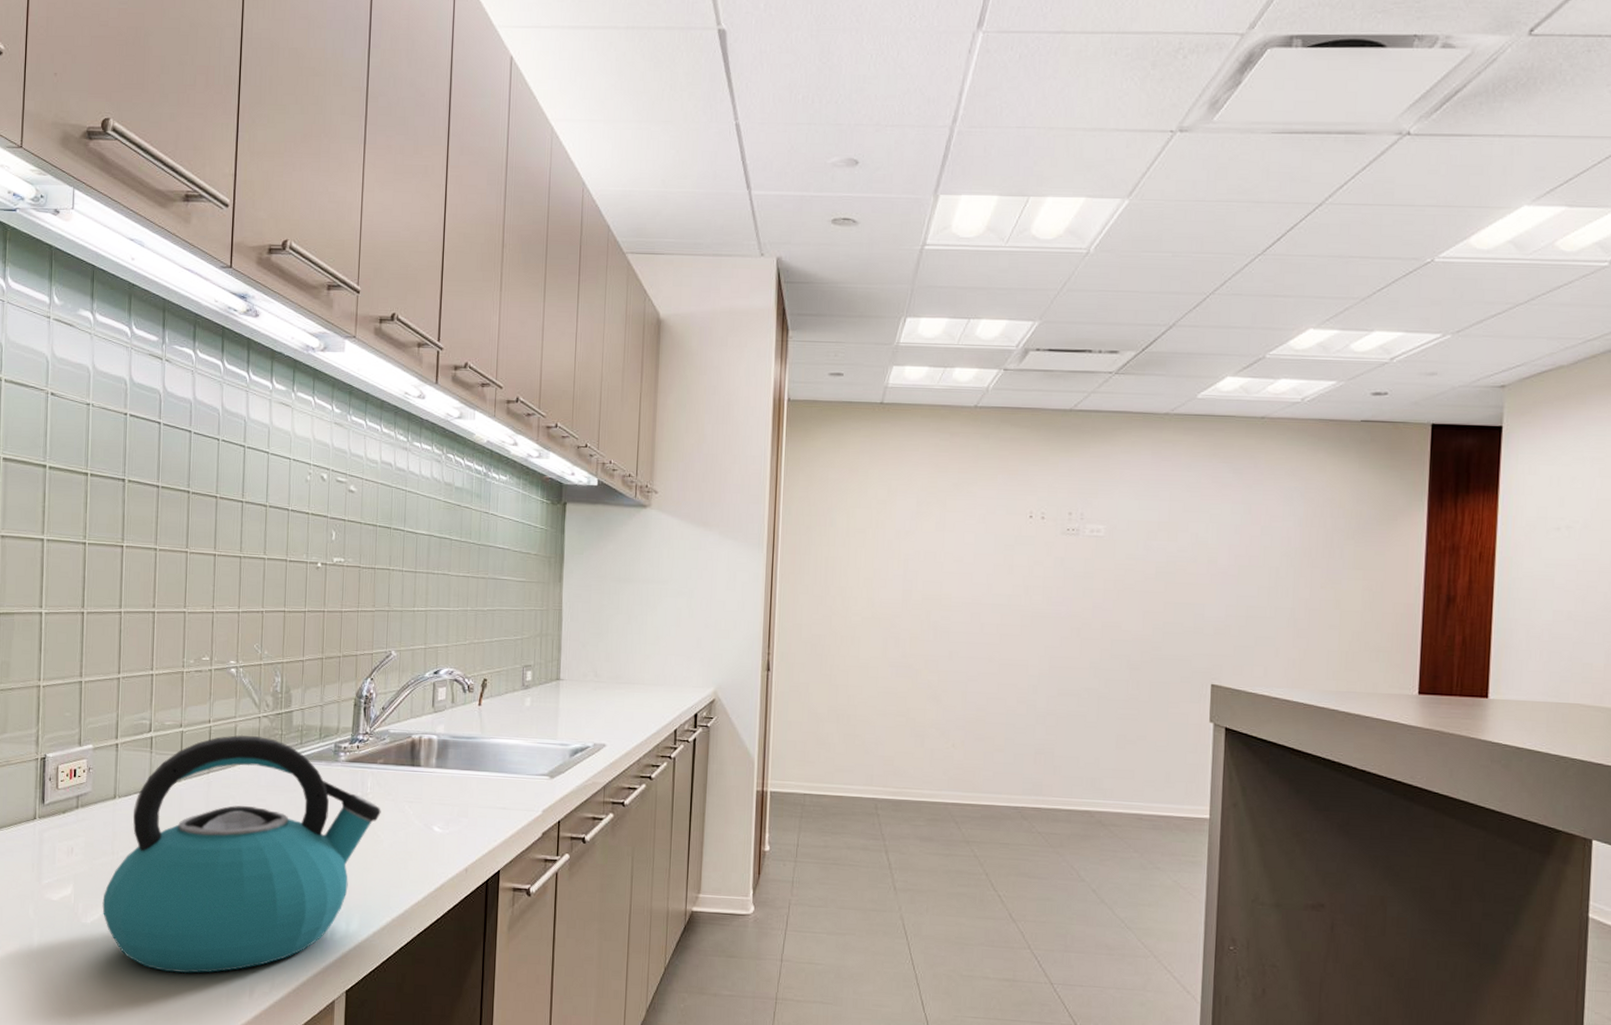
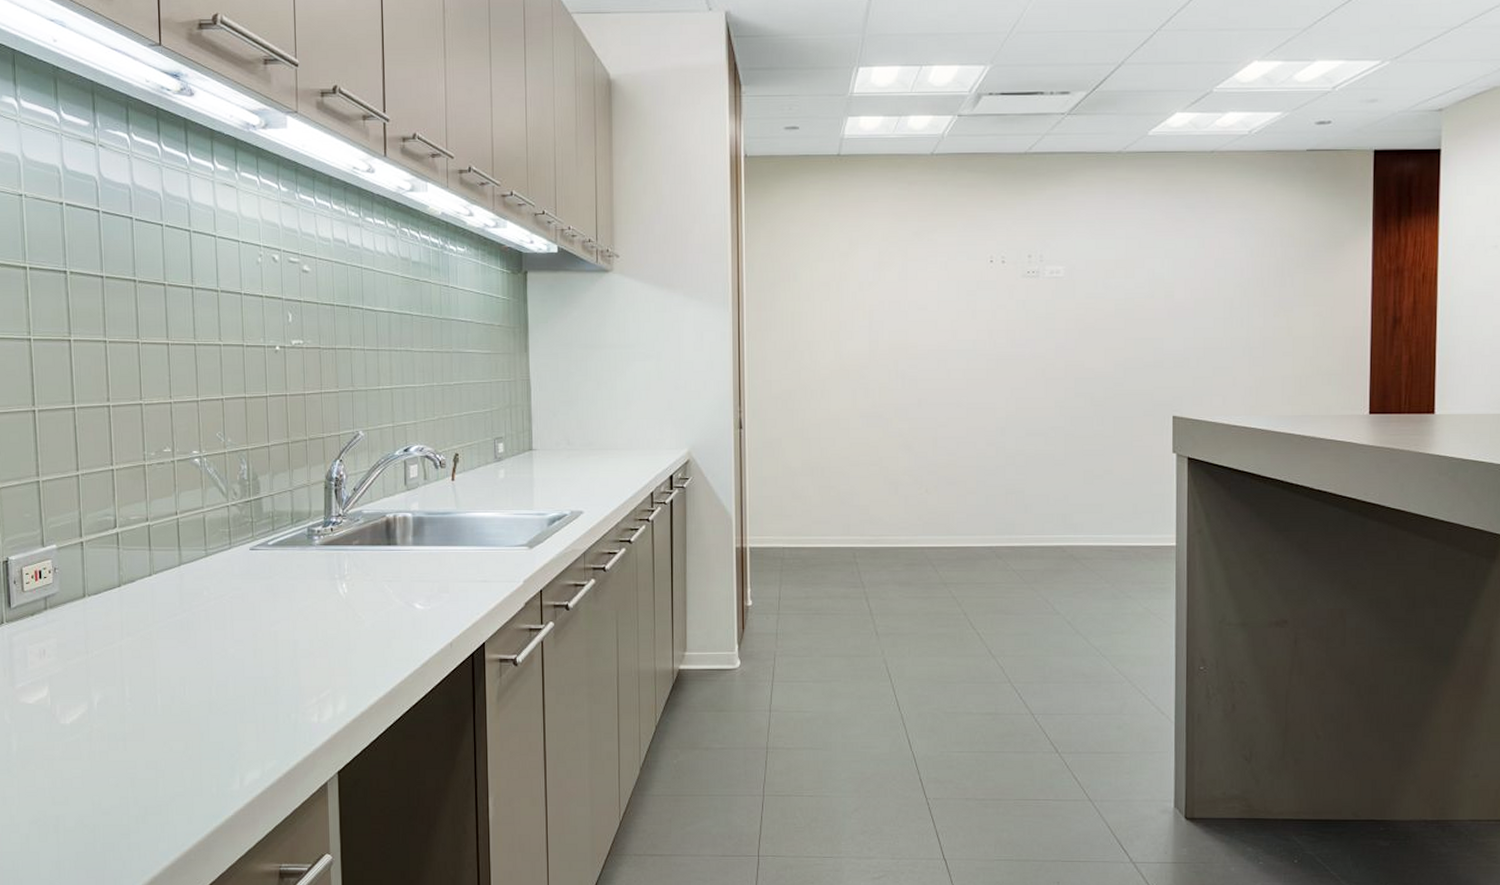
kettle: present [102,734,381,974] -> none [80,525,360,767]

